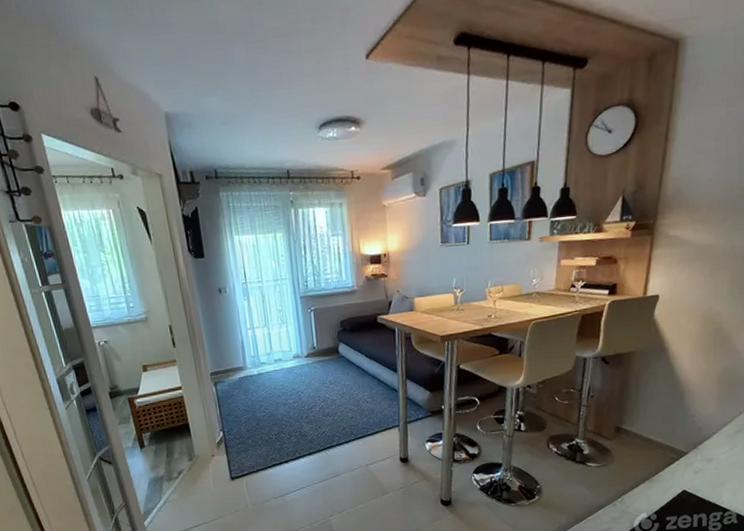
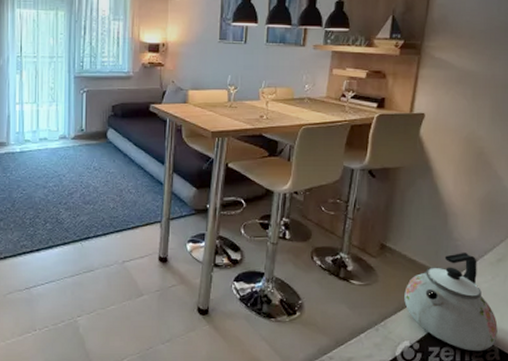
kettle: none [641,427,735,518] -> present [404,253,498,352]

